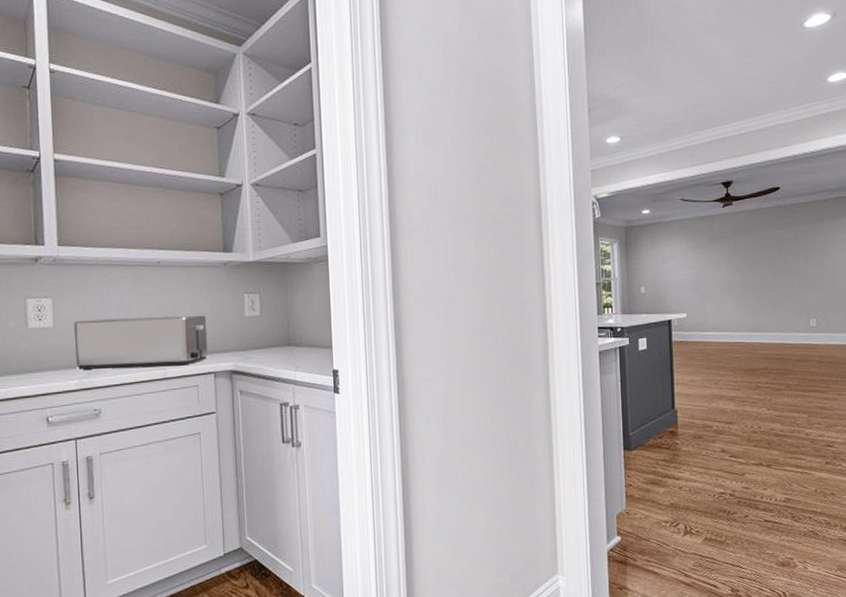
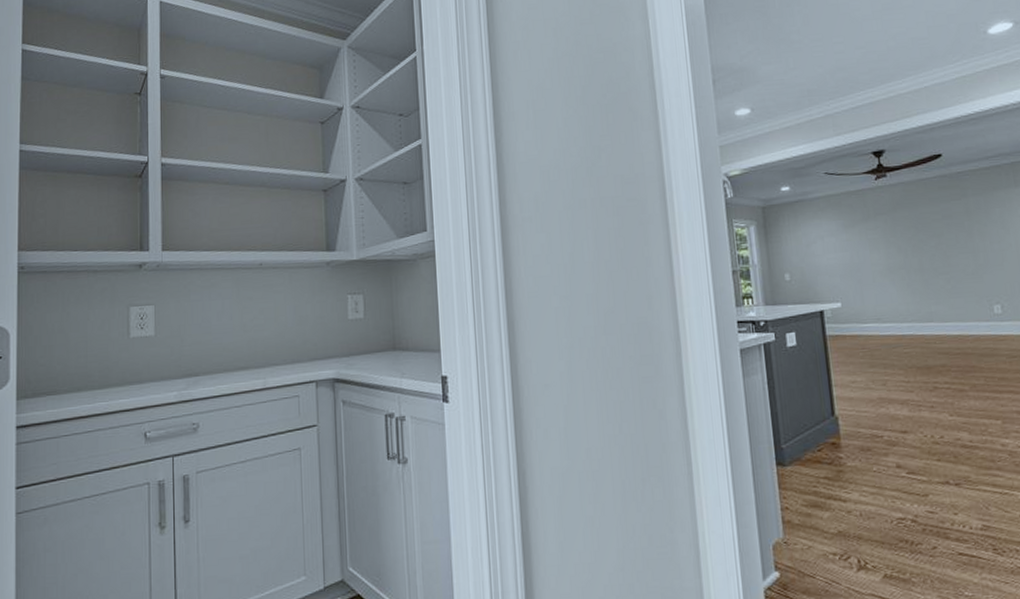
toaster: present [73,315,208,370] -> none [174,319,310,381]

